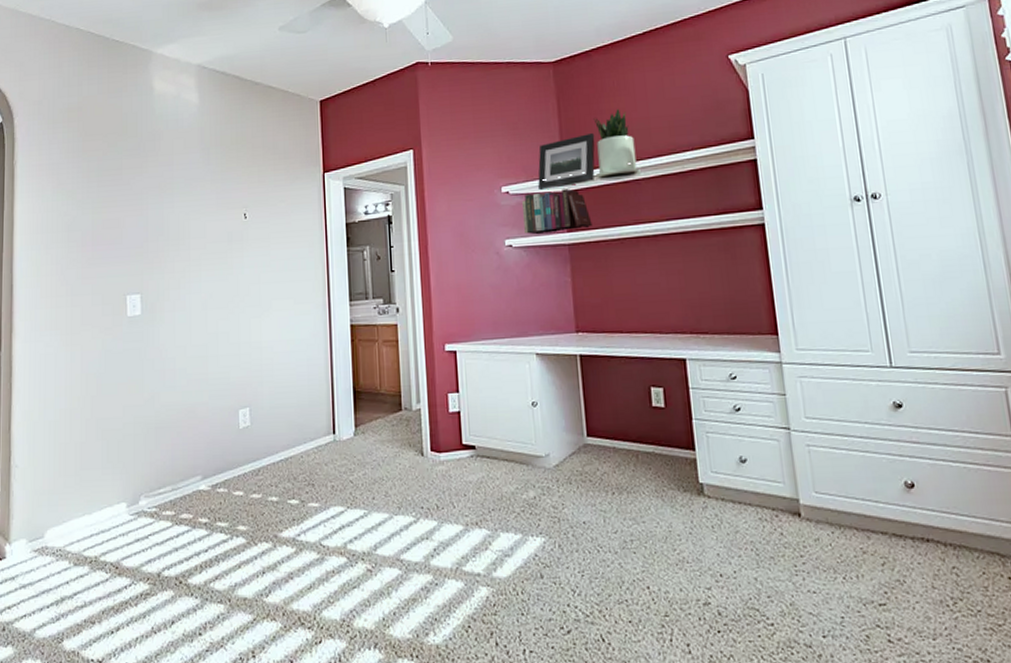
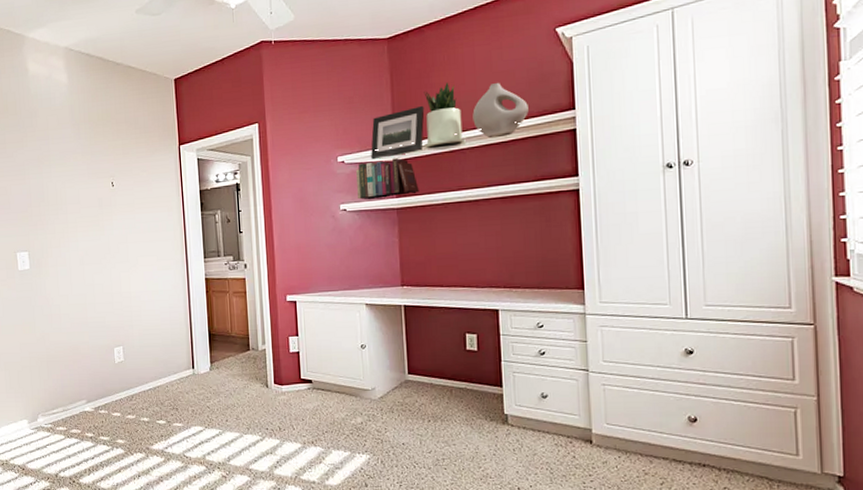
vase: none [646,110,706,169] -> present [472,83,529,139]

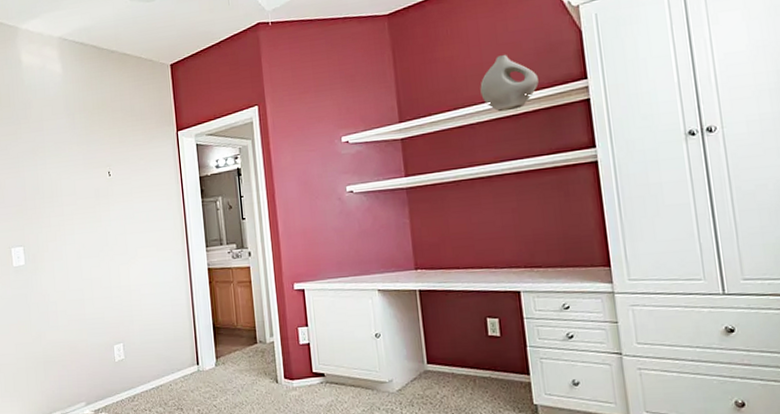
books: present [356,158,420,200] -> none [362,136,429,181]
picture frame: present [371,105,425,160] -> none [375,81,431,139]
planter: present [424,83,467,151] -> none [428,57,476,127]

